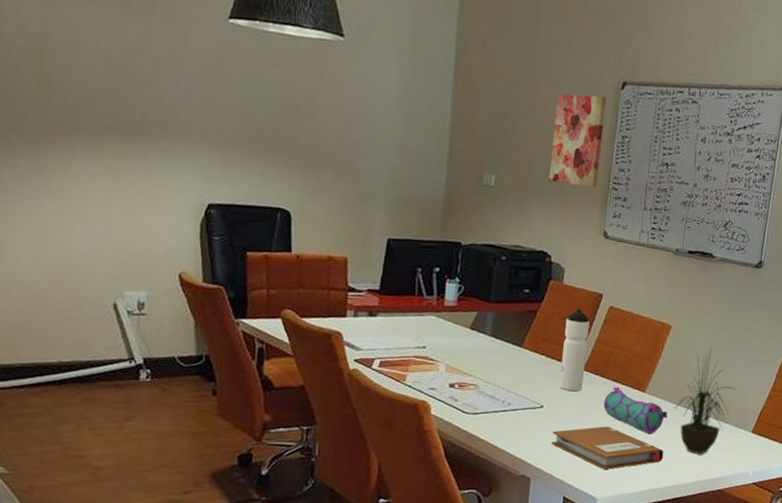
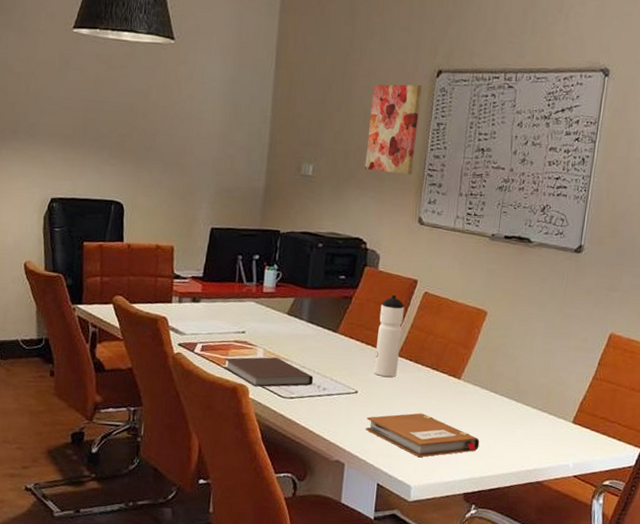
notebook: none [403,372,498,403] -> present [223,357,314,387]
pencil case: present [603,387,668,435] -> none [418,373,484,423]
potted plant: present [674,347,735,455] -> none [490,333,554,445]

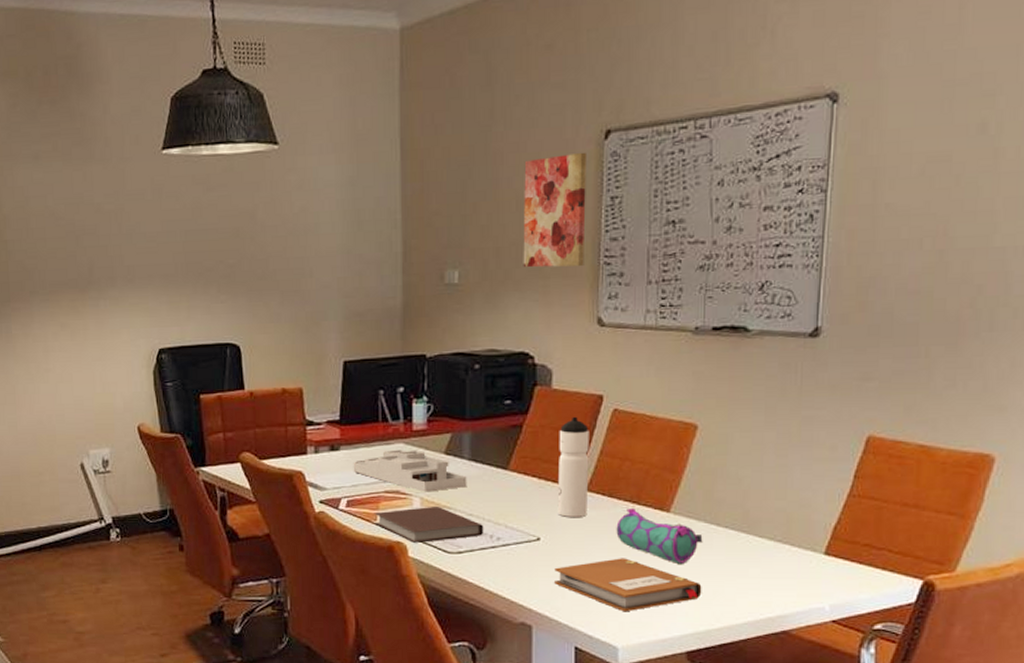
desk organizer: none [210,306,304,345] -> present [353,449,467,492]
pencil case: none [418,373,484,423] -> present [616,508,703,565]

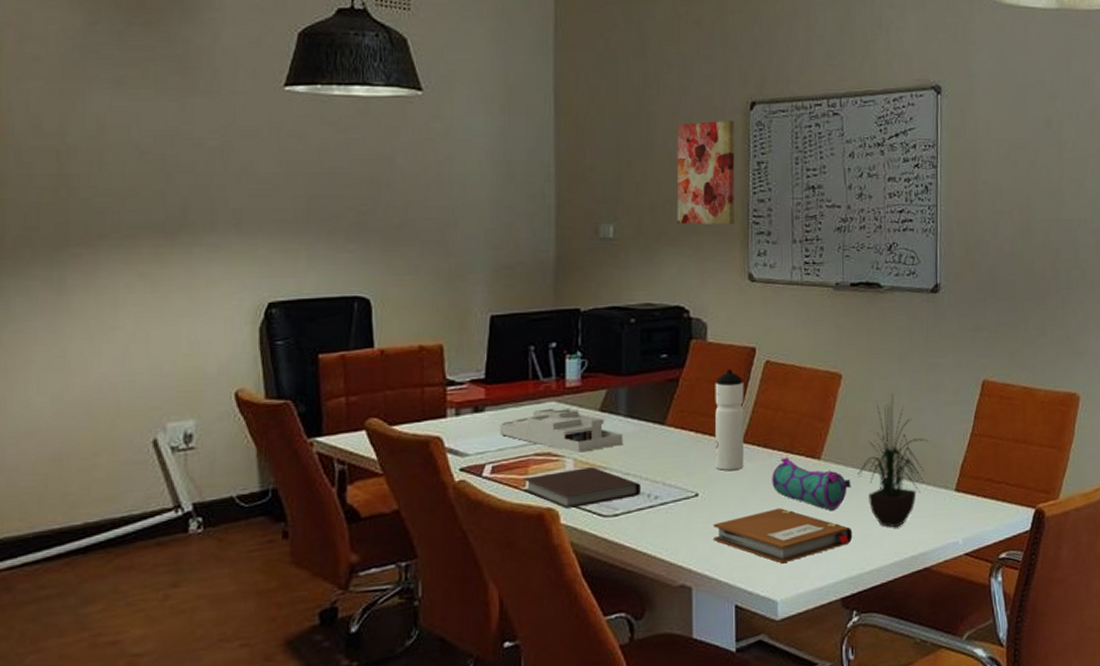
potted plant: none [710,447,795,587] -> present [857,393,928,528]

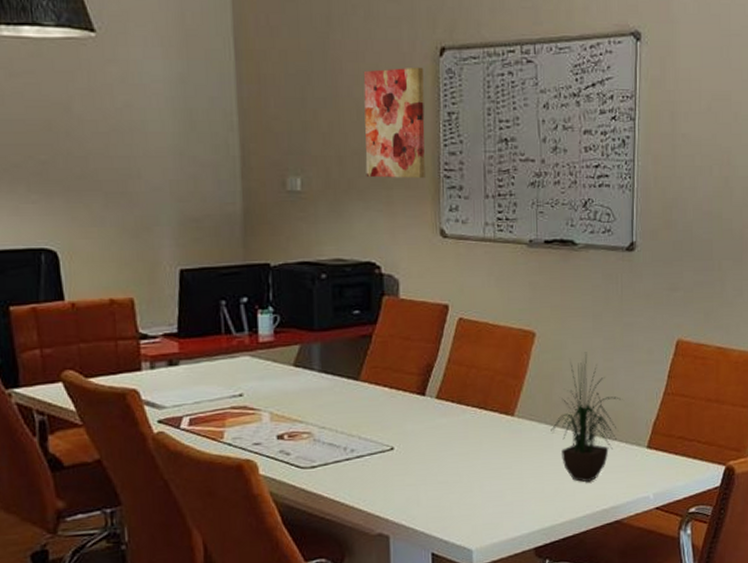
desk organizer: present [499,408,624,453] -> none [194,362,319,407]
notebook: present [522,467,642,508] -> none [220,421,338,460]
notebook: present [713,508,853,564] -> none [409,462,546,515]
water bottle: present [714,369,745,471] -> none [408,325,438,425]
pencil case: present [772,458,851,511] -> none [466,414,544,466]

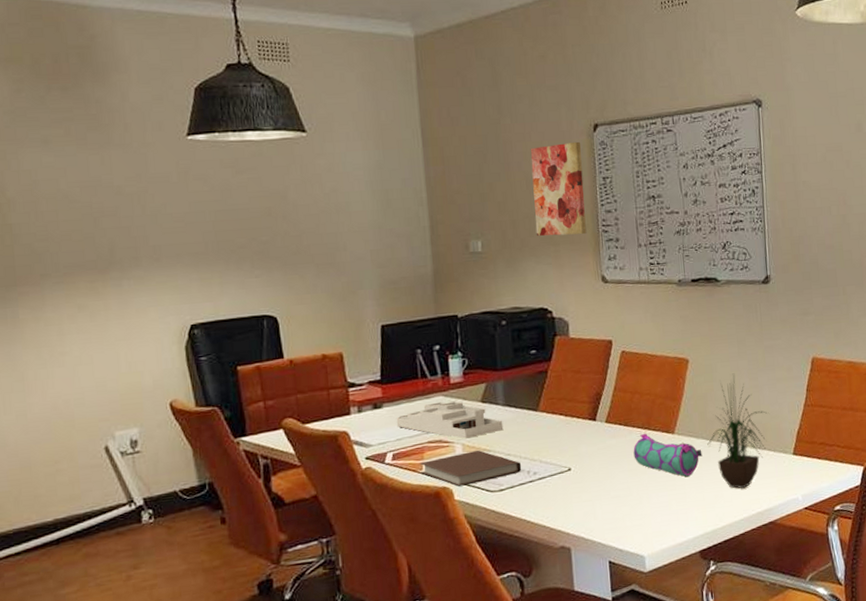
desk organizer: none [194,362,319,407] -> present [396,401,504,439]
notebook: none [220,421,338,460] -> present [419,450,522,487]
pencil case: none [466,414,544,466] -> present [633,433,703,477]

